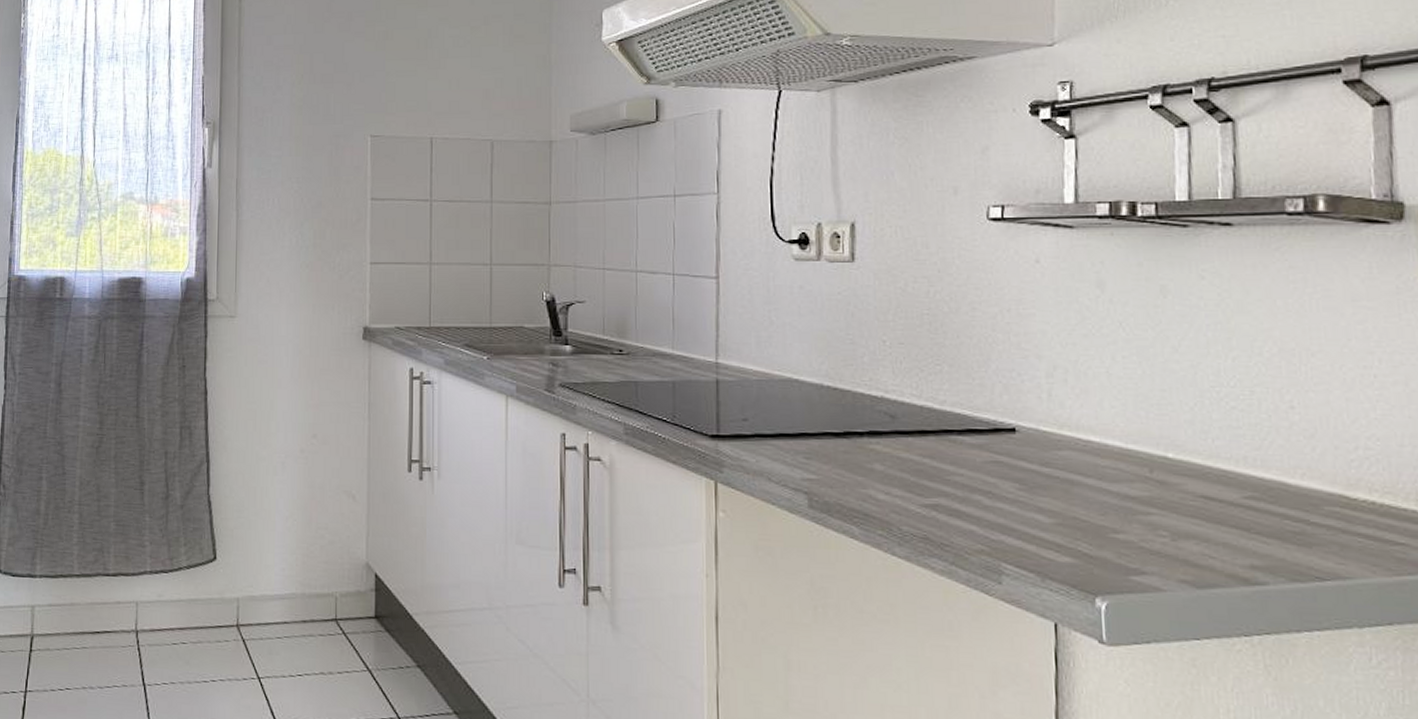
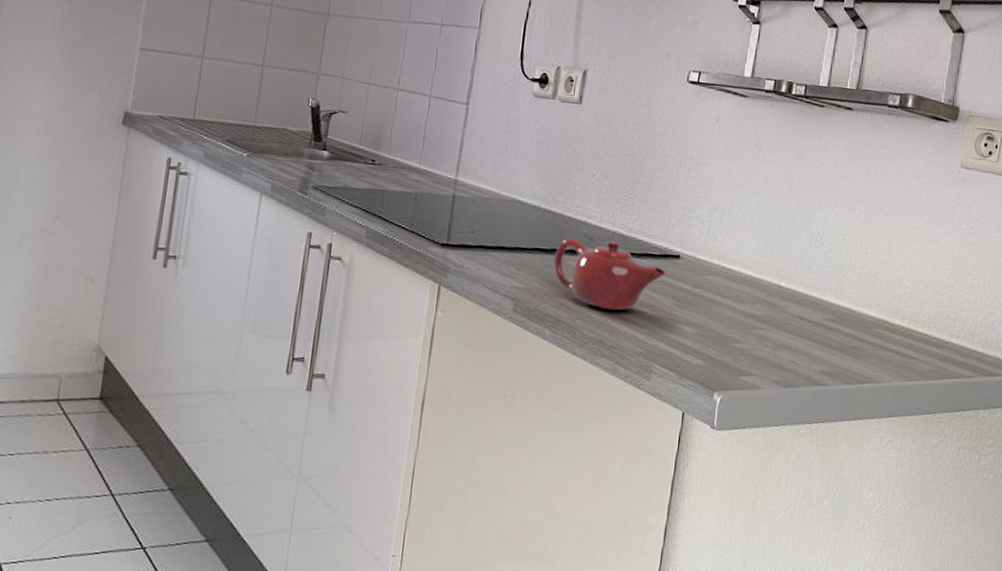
teapot: none [850,418,1000,501] -> present [553,238,666,311]

